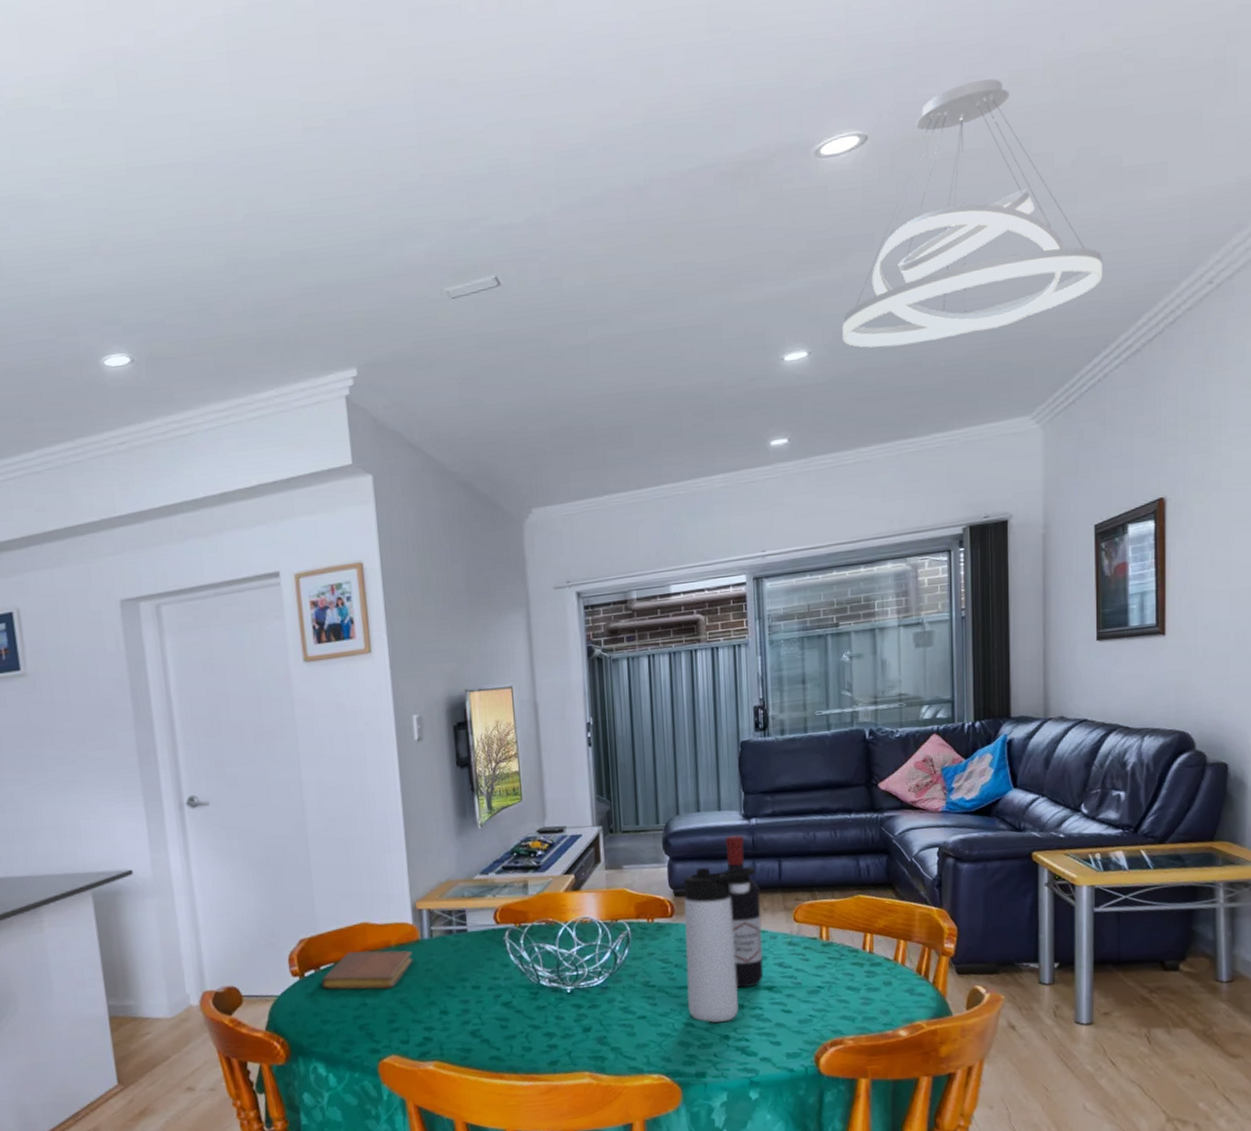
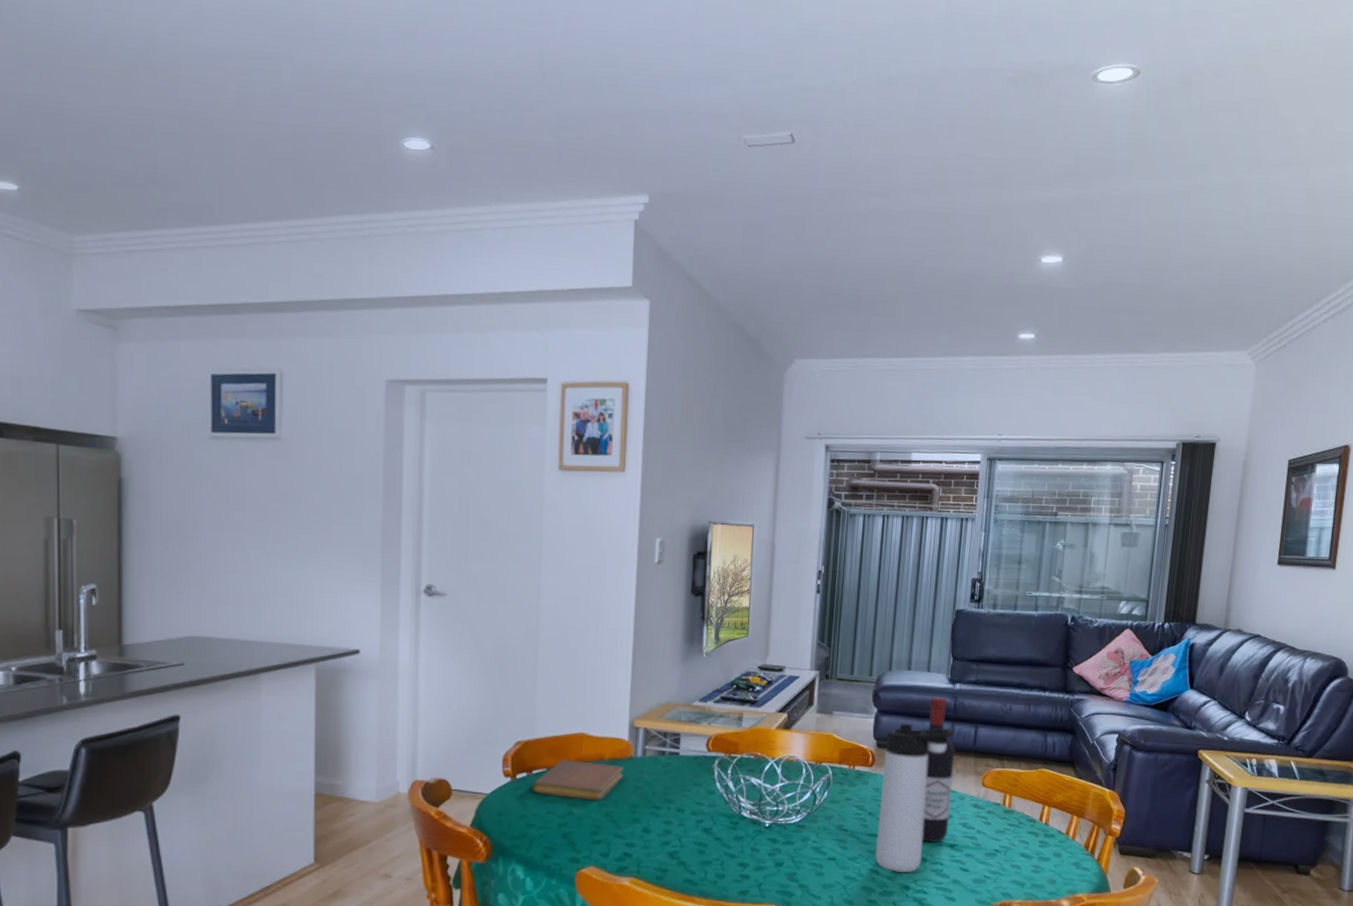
pendant light: present [842,79,1103,348] -> none [1095,41,1325,268]

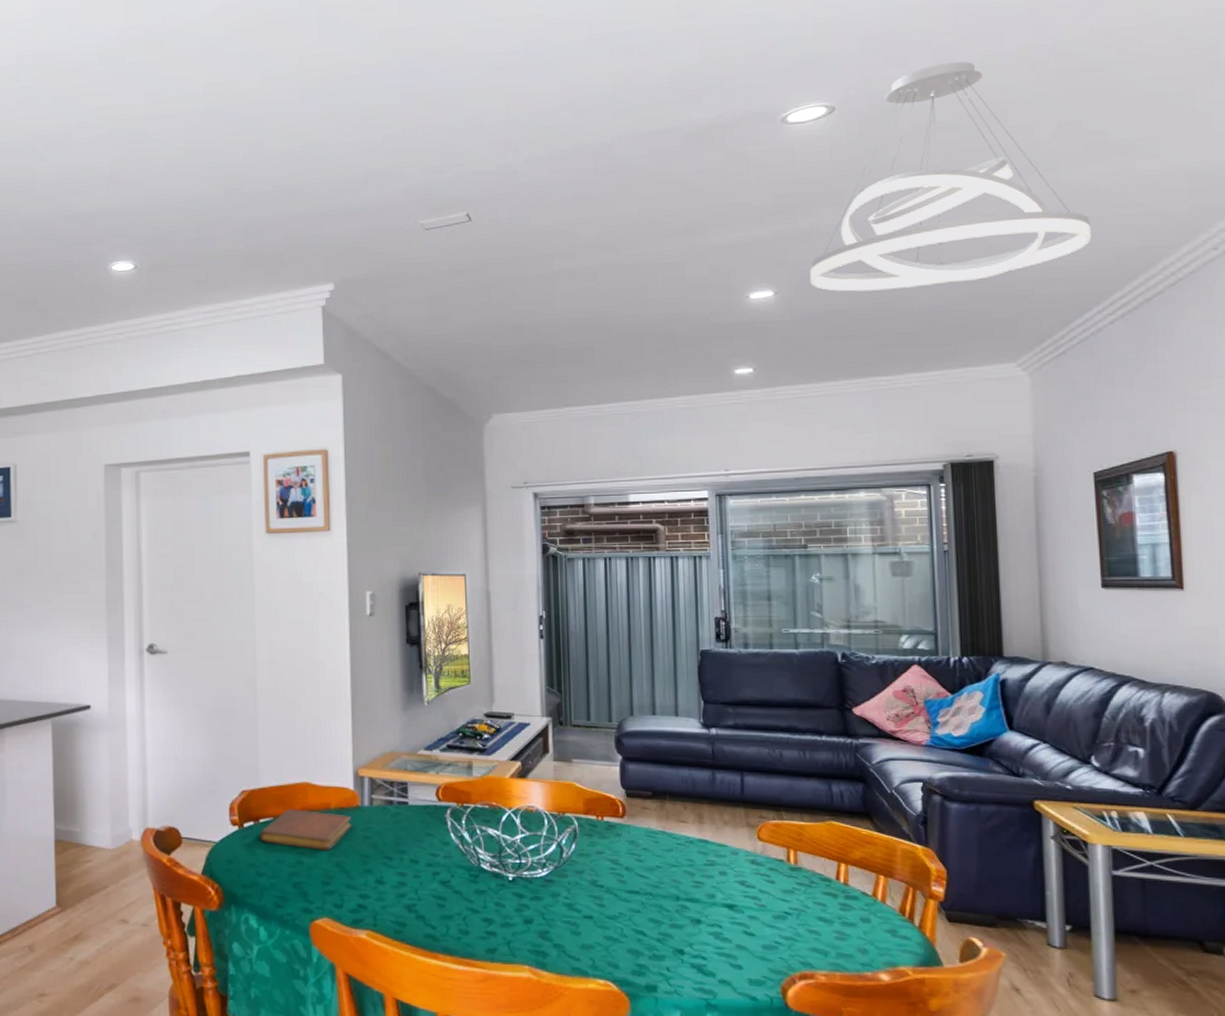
thermos bottle: present [874,723,954,872] -> none [636,771,715,935]
wine bottle: present [922,696,955,843] -> none [682,742,723,903]
pendant light: none [1095,41,1325,268] -> present [810,61,1092,292]

